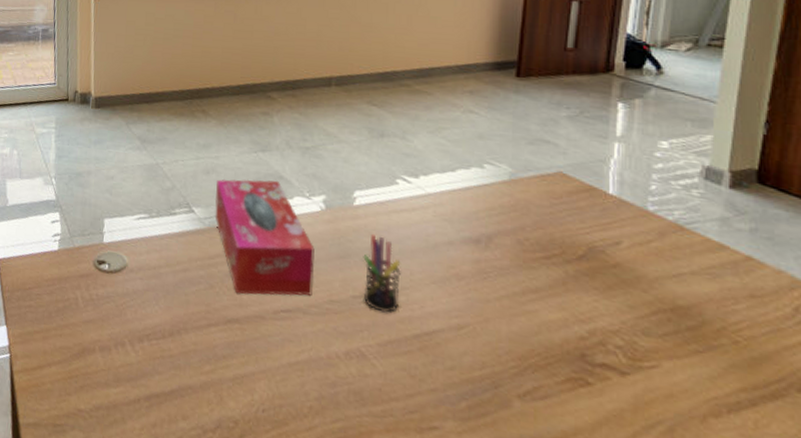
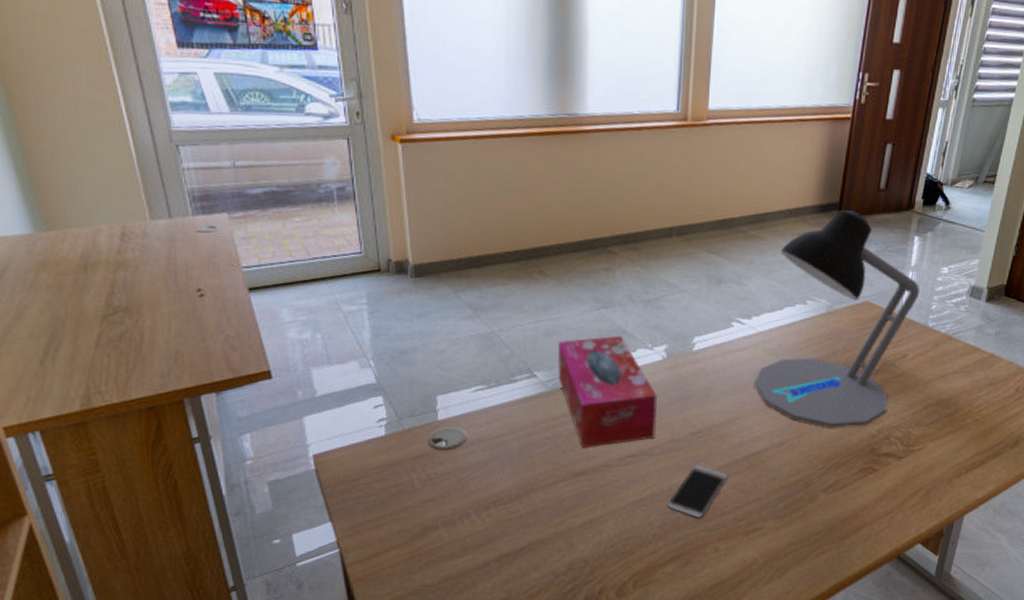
smartphone: none [324,332,395,400] -> present [666,464,727,519]
pen holder: present [363,233,401,314] -> none [700,374,734,443]
desk lamp: none [424,69,632,323] -> present [754,210,920,428]

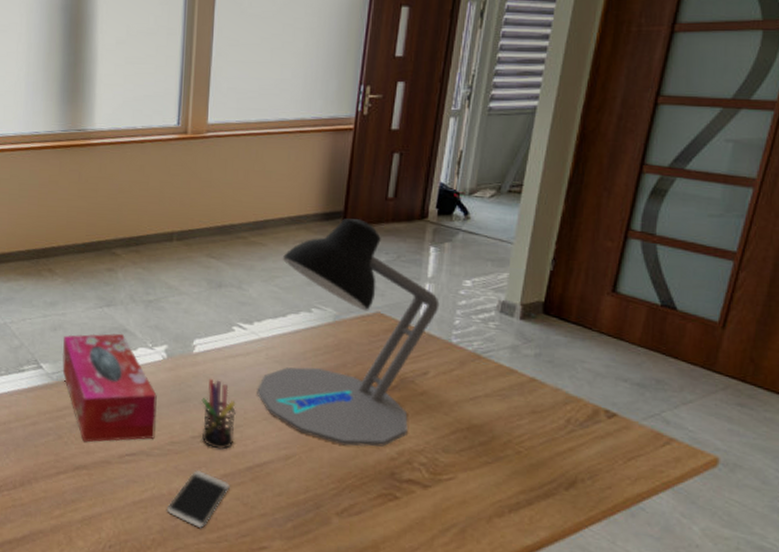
pen holder: none [700,374,734,443] -> present [201,378,236,450]

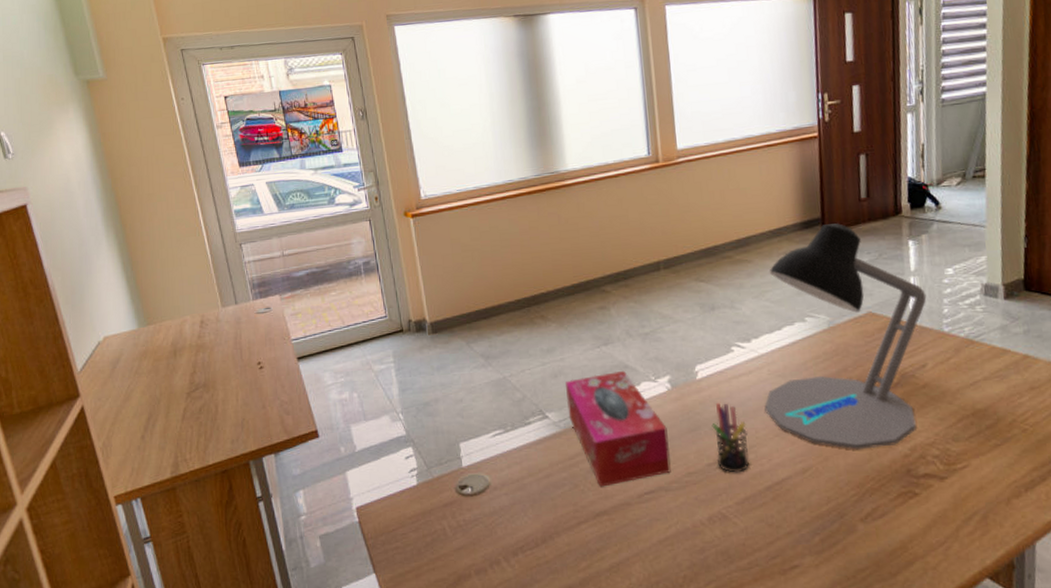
smartphone: present [166,469,230,529] -> none [693,497,753,558]

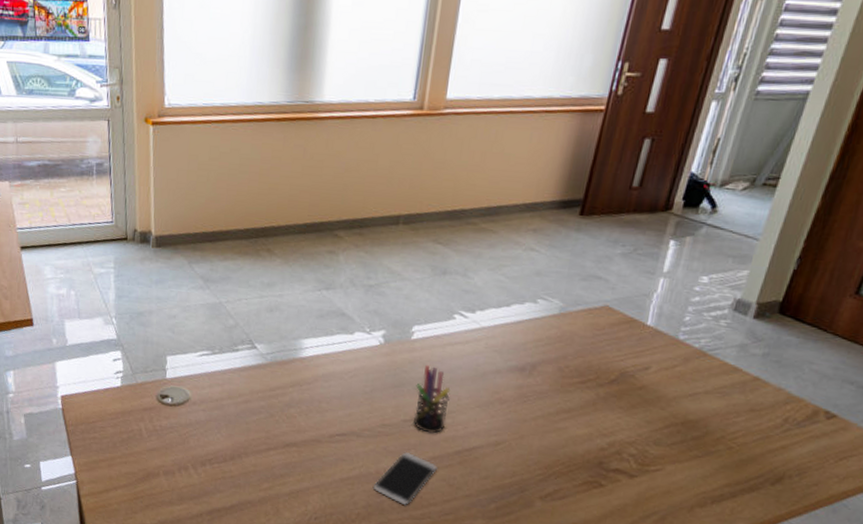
tissue box: present [566,370,671,487] -> none [277,316,371,422]
smartphone: none [693,497,753,558] -> present [372,451,437,506]
desk lamp: present [764,223,927,450] -> none [472,207,672,437]

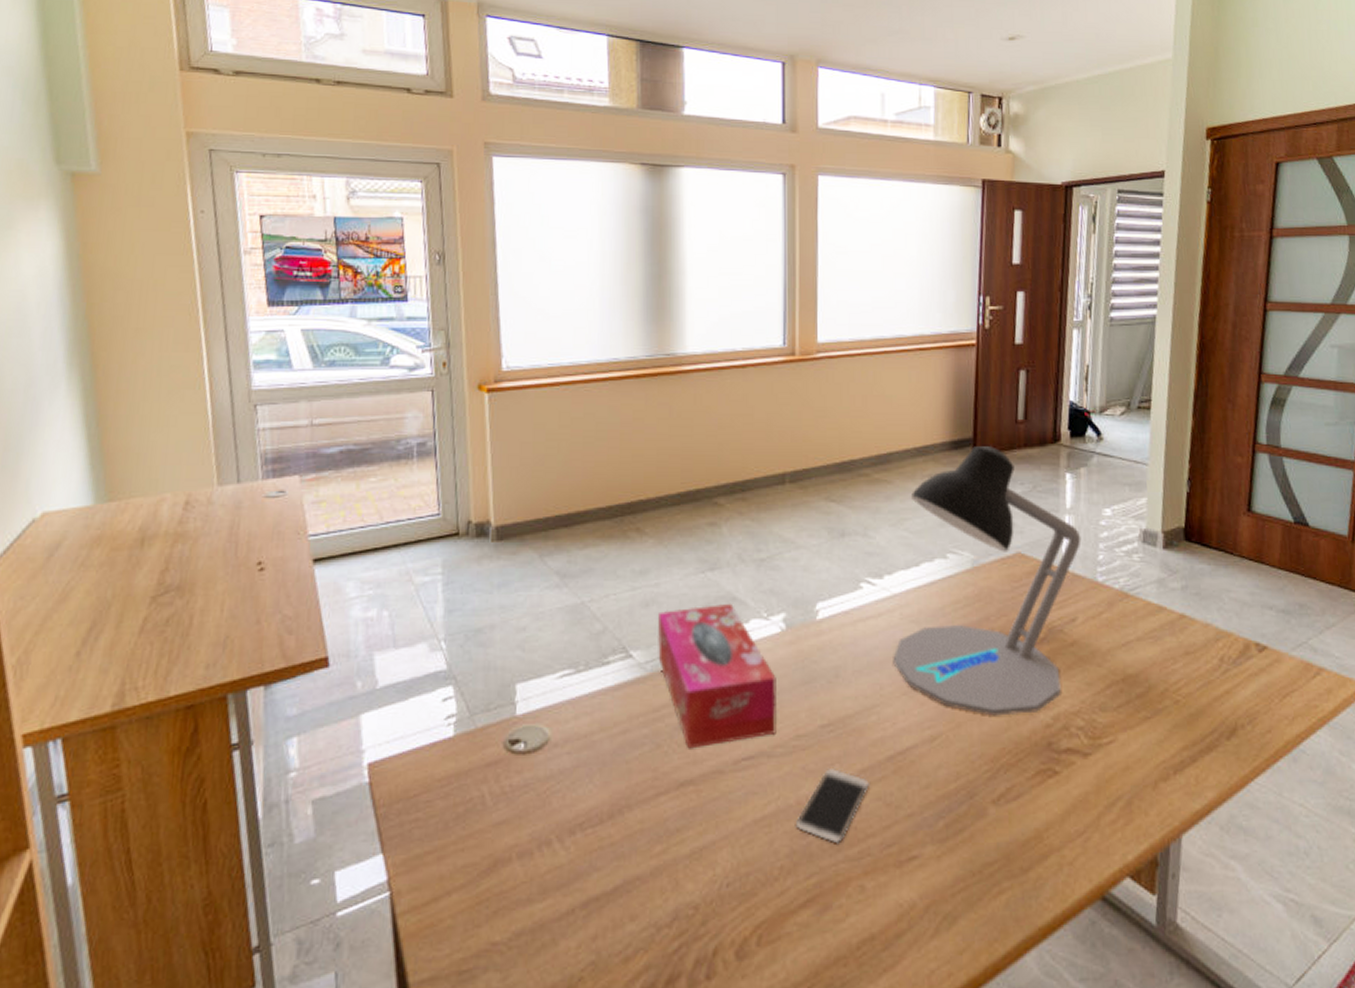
tissue box: none [277,316,371,422] -> present [658,603,777,749]
pen holder: present [412,364,451,434] -> none [830,649,871,738]
desk lamp: none [472,207,672,437] -> present [893,446,1081,716]

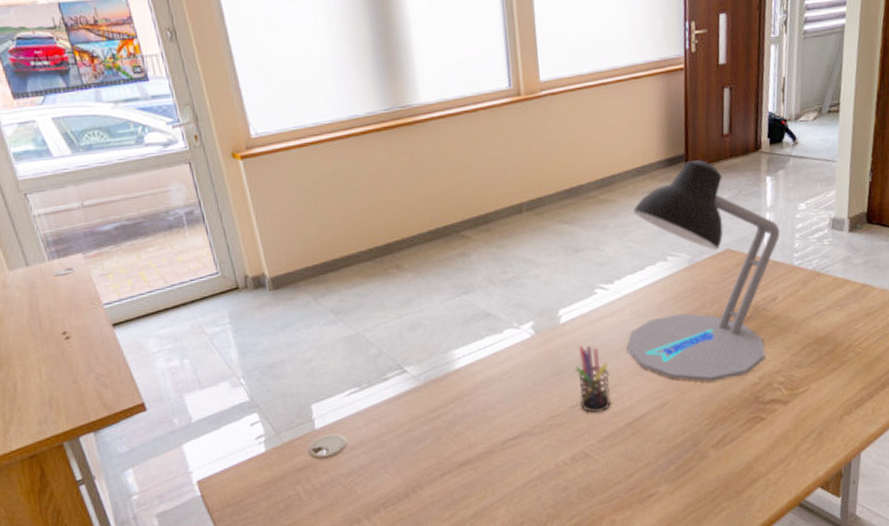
tissue box: present [658,603,777,749] -> none [425,318,535,438]
smartphone: present [795,767,869,844] -> none [556,436,613,493]
pen holder: none [830,649,871,738] -> present [575,345,612,414]

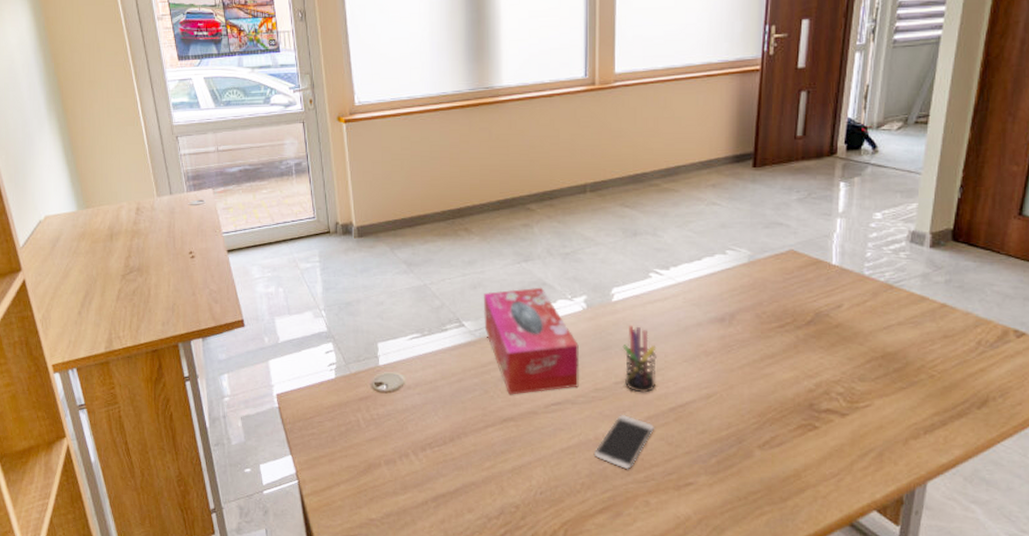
tissue box: none [425,318,535,438] -> present [484,287,579,395]
smartphone: none [556,436,613,493] -> present [593,414,654,470]
desk lamp: present [626,160,780,383] -> none [676,159,851,381]

